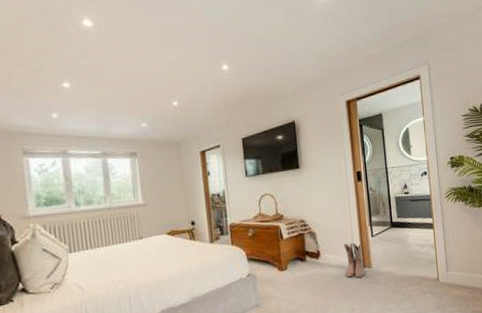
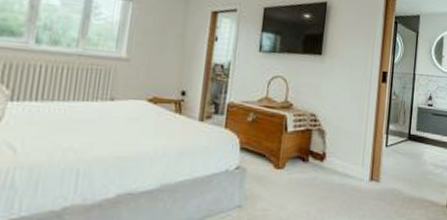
boots: present [343,242,366,278] -> none [349,149,374,192]

